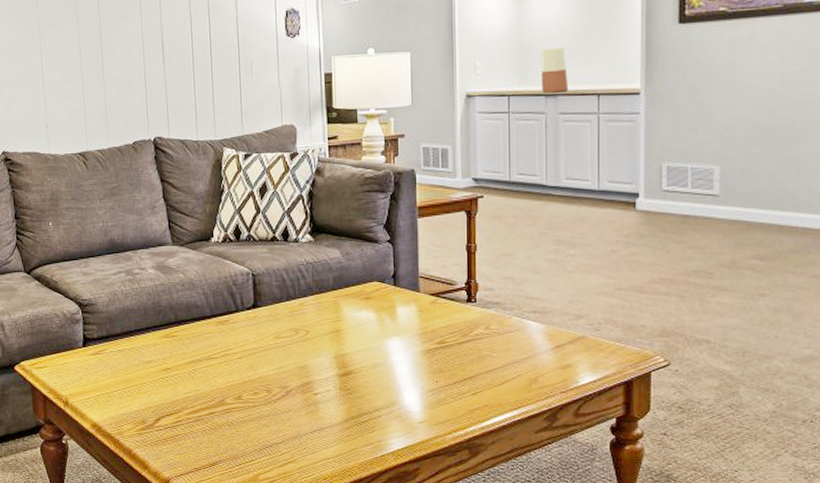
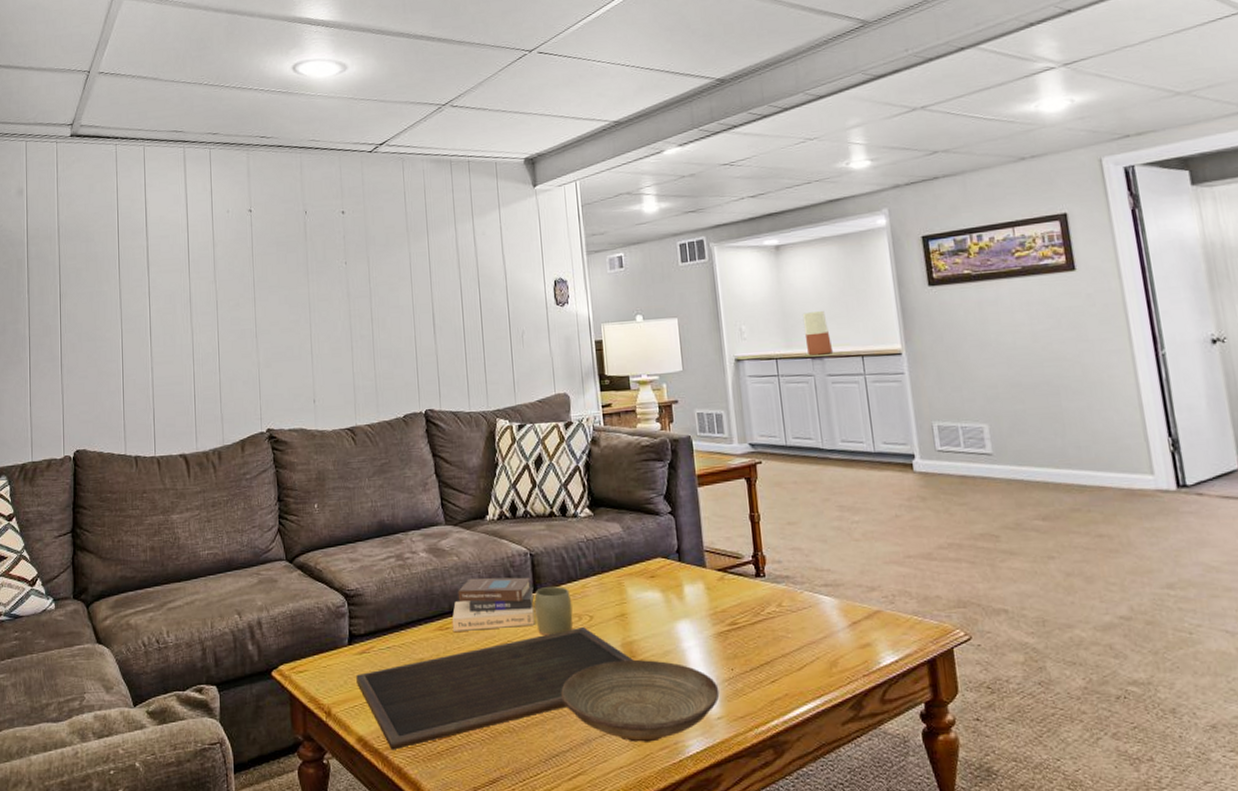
tray: none [90,340,346,435] -> present [356,627,634,750]
books: none [177,293,255,339] -> present [451,577,535,631]
mug: none [255,304,290,346] -> present [534,586,573,636]
decorative bowl: none [276,370,423,439] -> present [561,660,720,743]

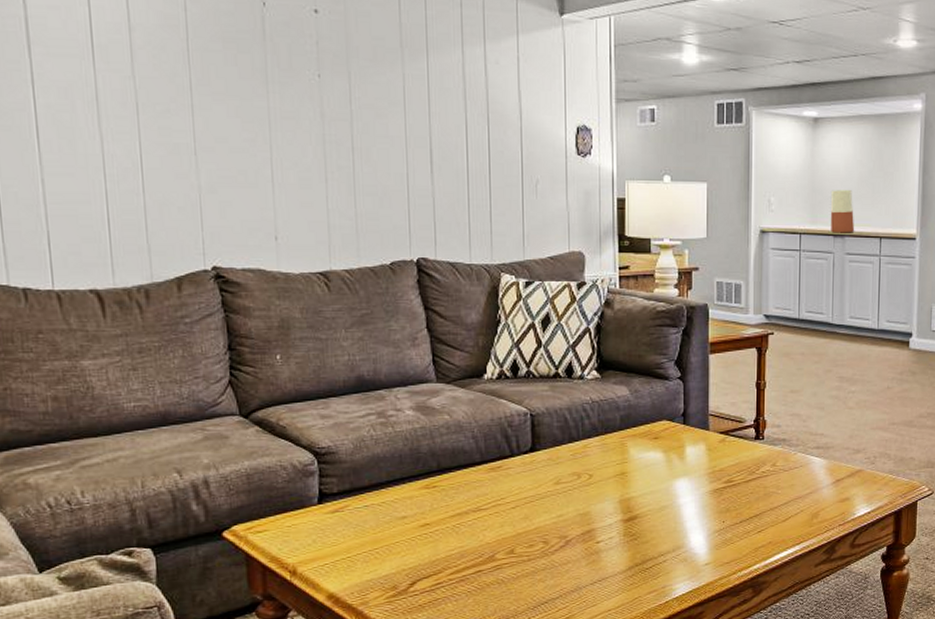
tray: present [356,627,634,750] -> none [327,485,631,605]
books: present [451,577,535,631] -> none [440,436,532,490]
mug: present [534,586,573,636] -> none [532,446,572,494]
decorative bowl: present [561,660,720,743] -> none [554,514,709,588]

